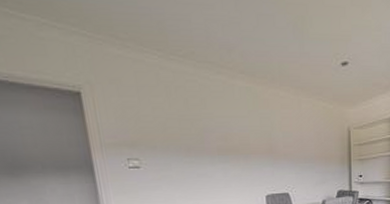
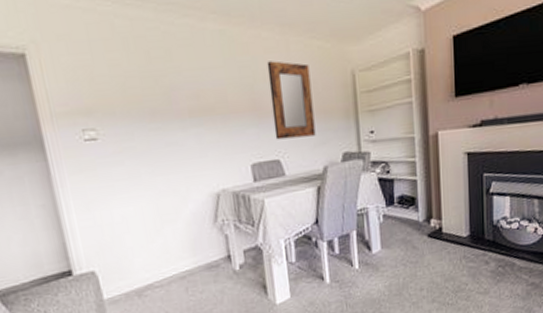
home mirror: none [282,115,318,177] -> present [267,61,316,140]

